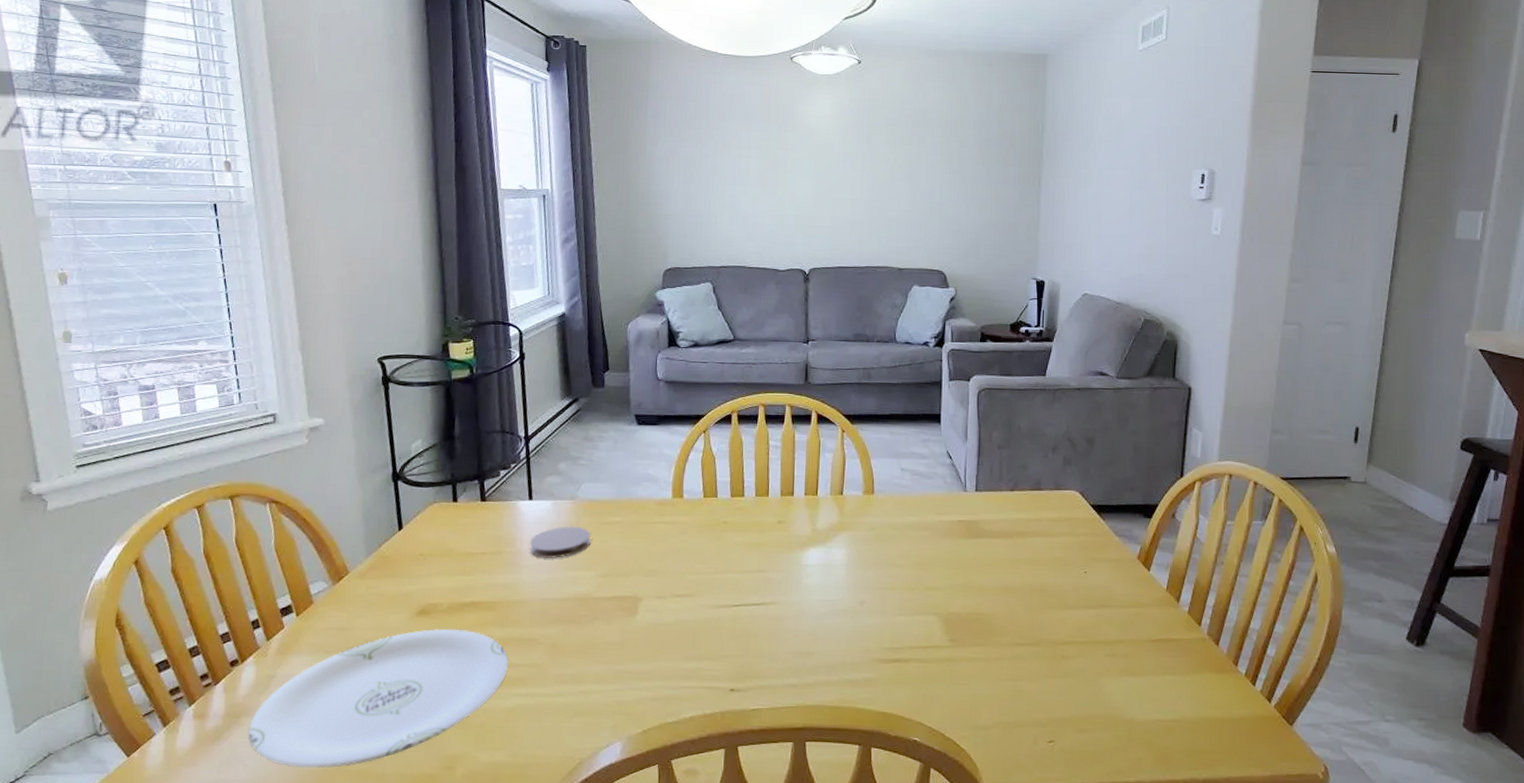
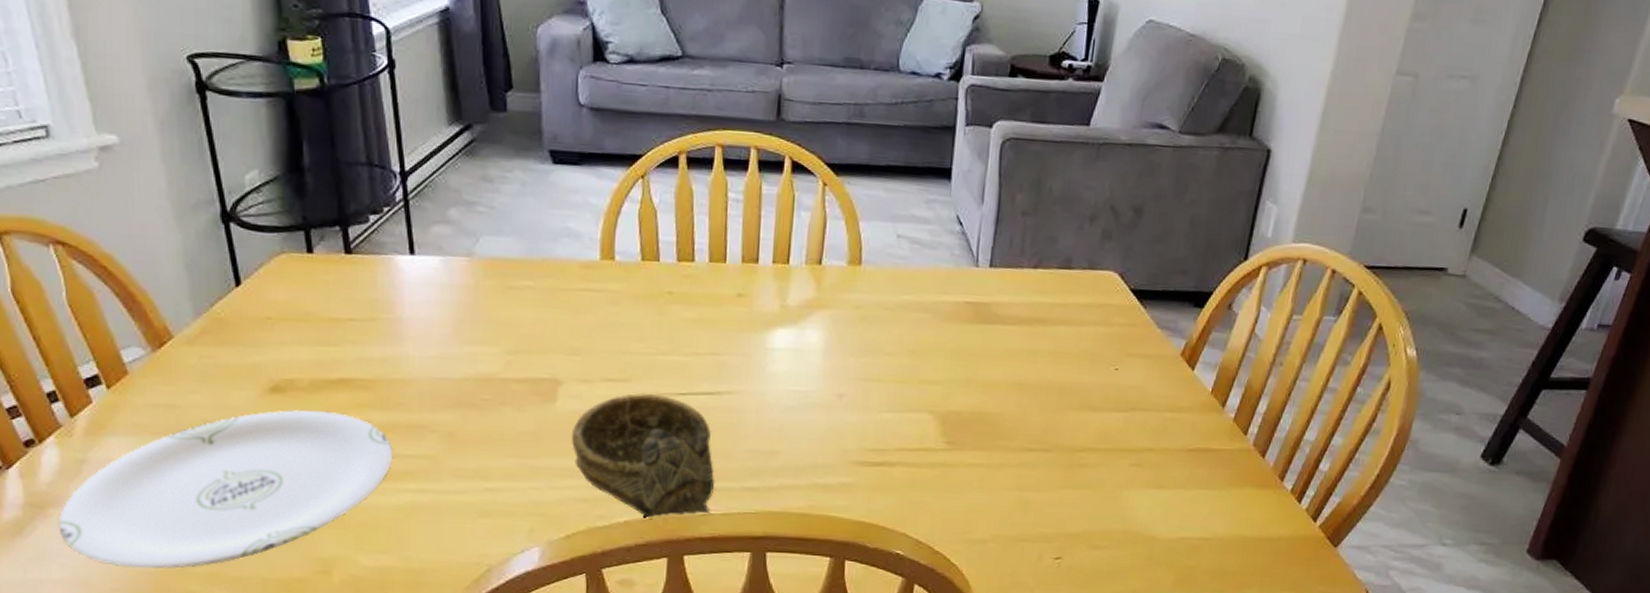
coaster: present [529,526,591,558] -> none [413,289,495,329]
decorative bowl: none [648,605,762,715] -> present [571,393,714,520]

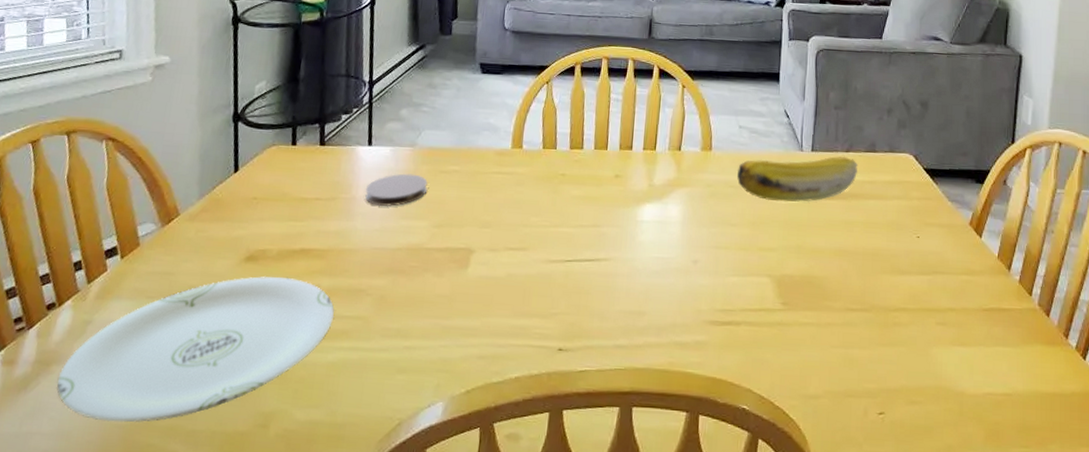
coaster: none [413,289,495,329] -> present [365,173,428,206]
decorative bowl: present [571,393,714,520] -> none [477,260,591,376]
banana: none [894,273,1049,328] -> present [737,156,859,202]

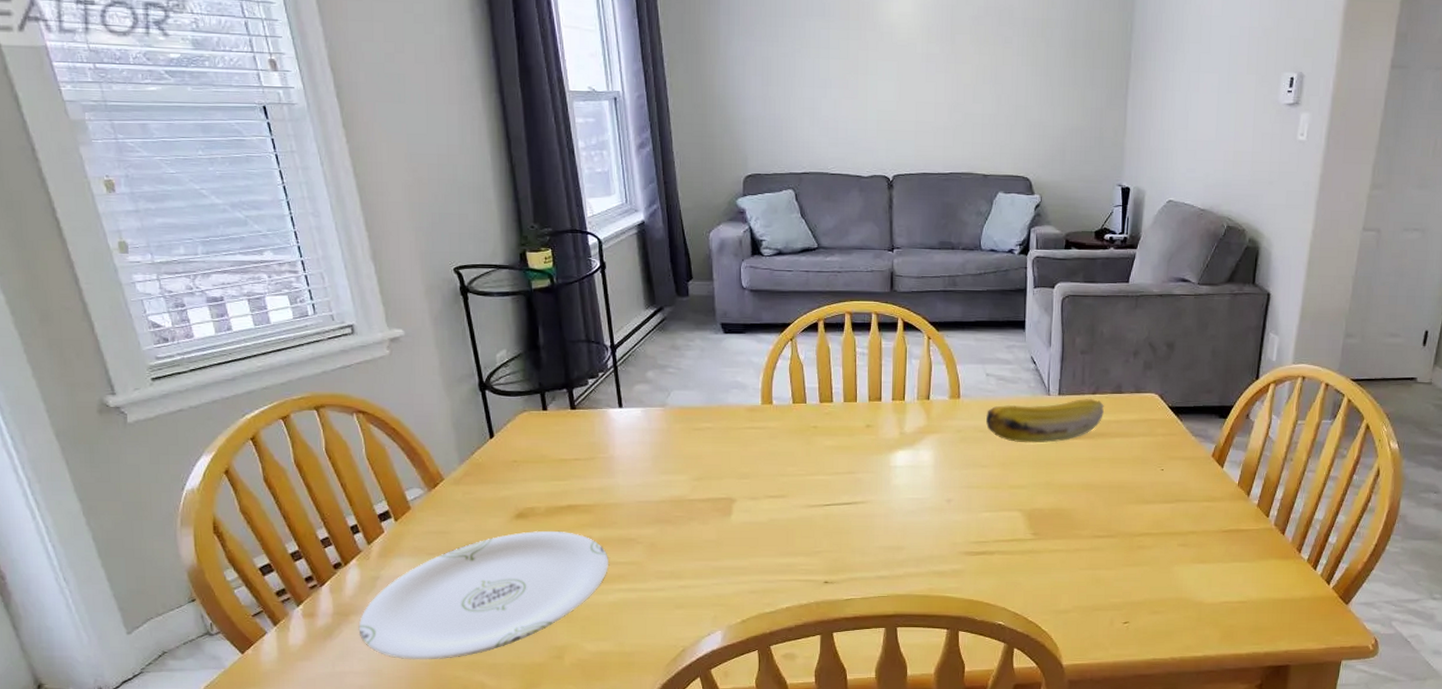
coaster: present [365,173,428,206] -> none [622,432,684,463]

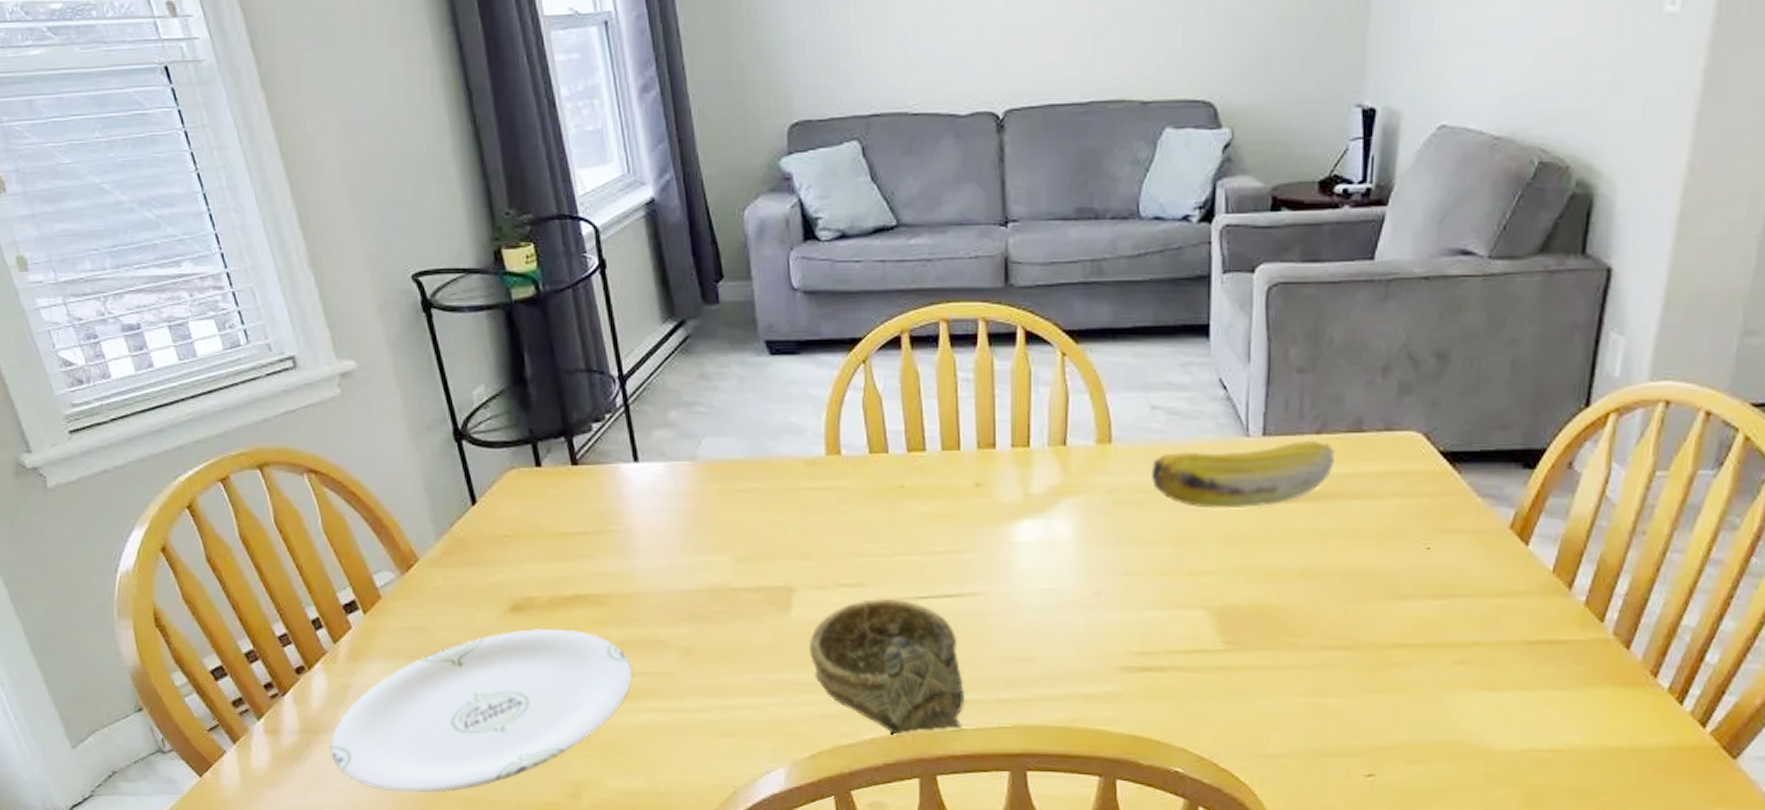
decorative bowl: none [743,505,854,605] -> present [808,598,964,737]

